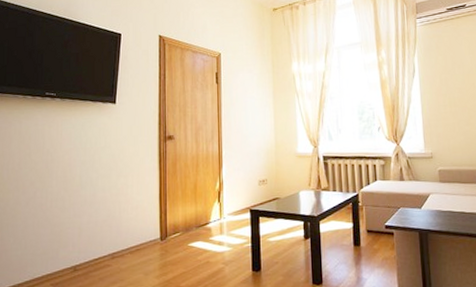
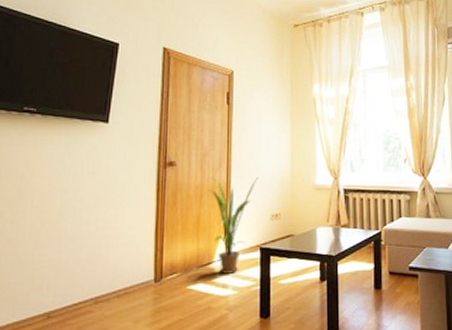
house plant: none [203,148,247,233] -> present [208,177,259,274]

